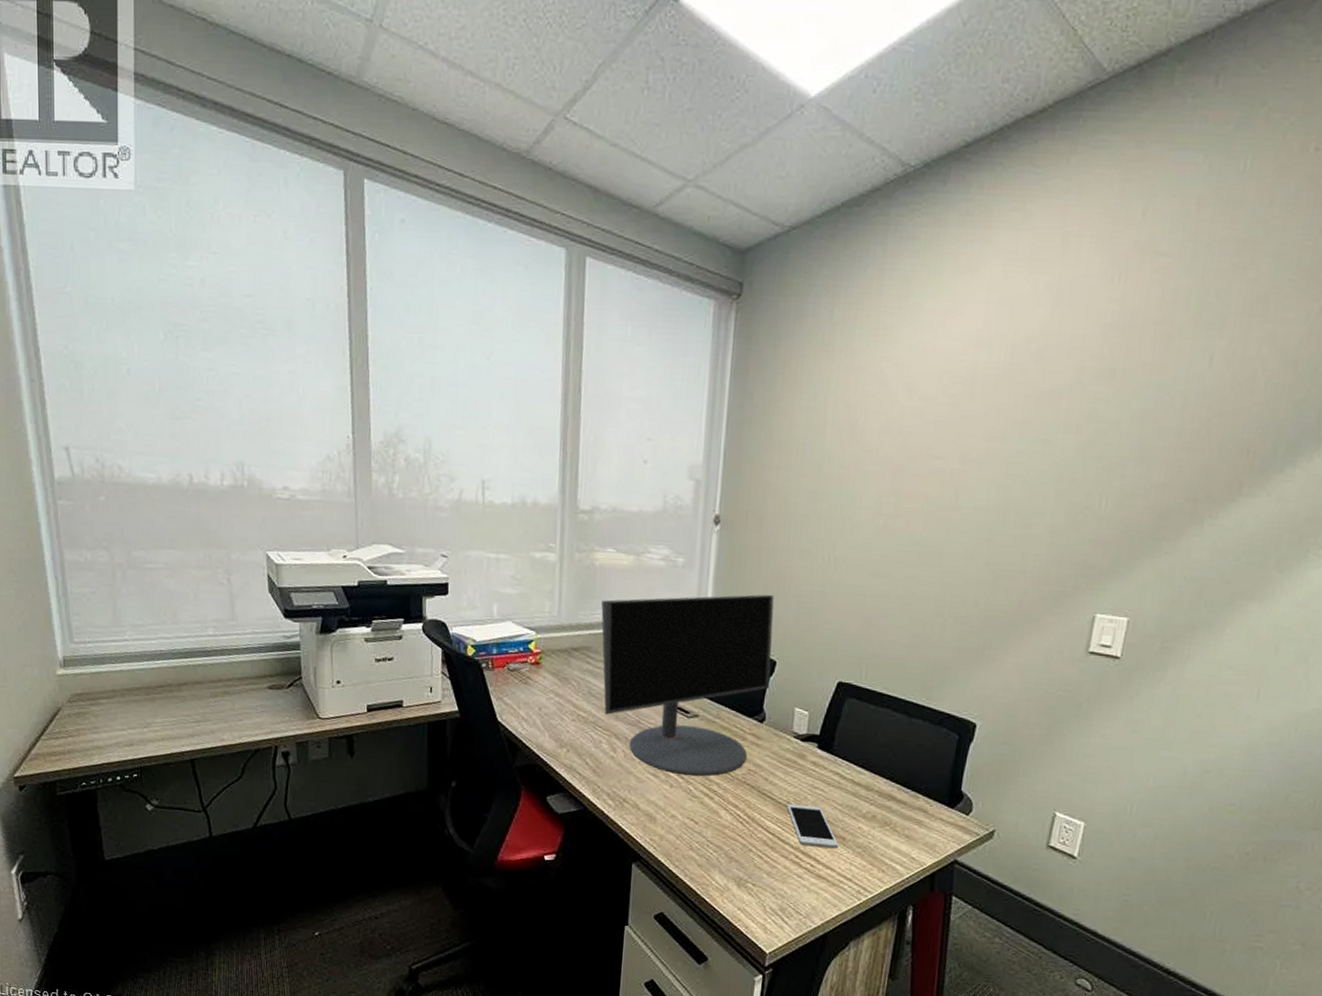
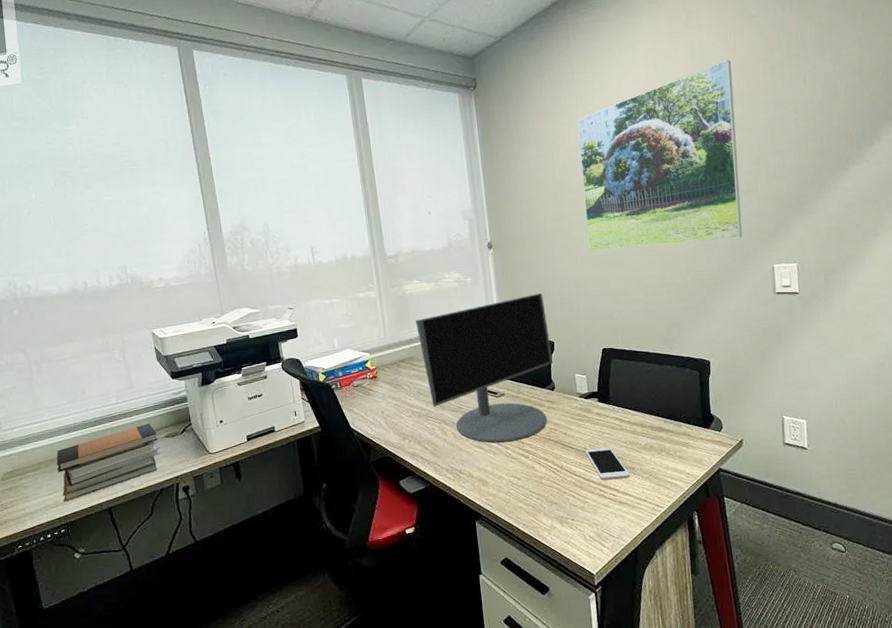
book stack: none [134,667,261,742] -> present [56,423,161,502]
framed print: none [848,313,1111,570] -> present [576,59,743,252]

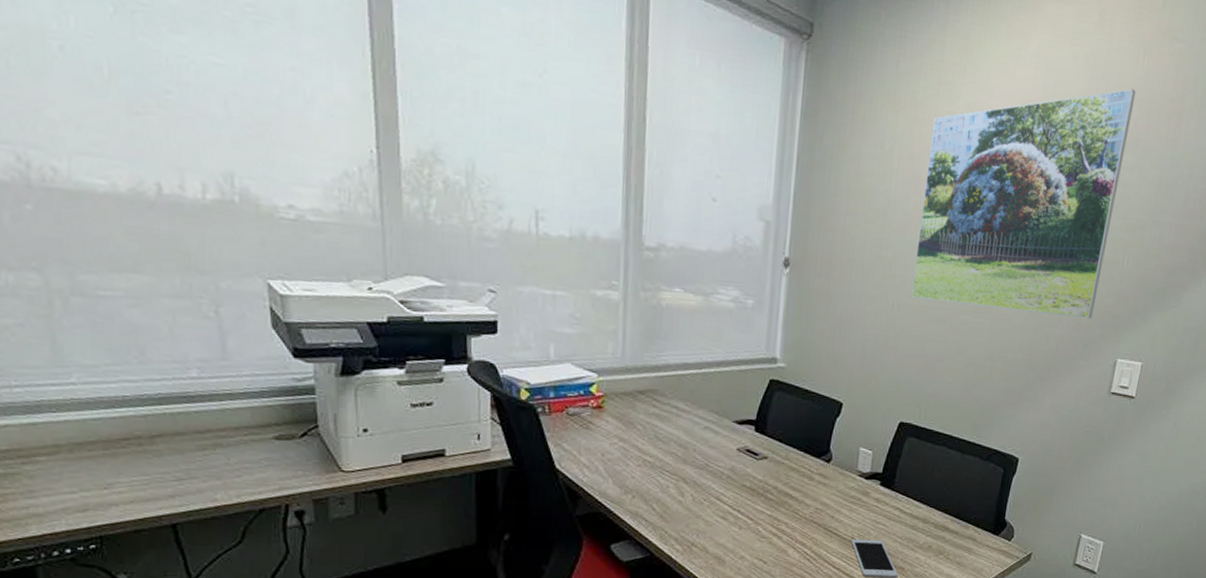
book stack: present [56,423,161,502] -> none [87,414,265,507]
computer monitor: present [416,293,553,443] -> none [668,337,841,517]

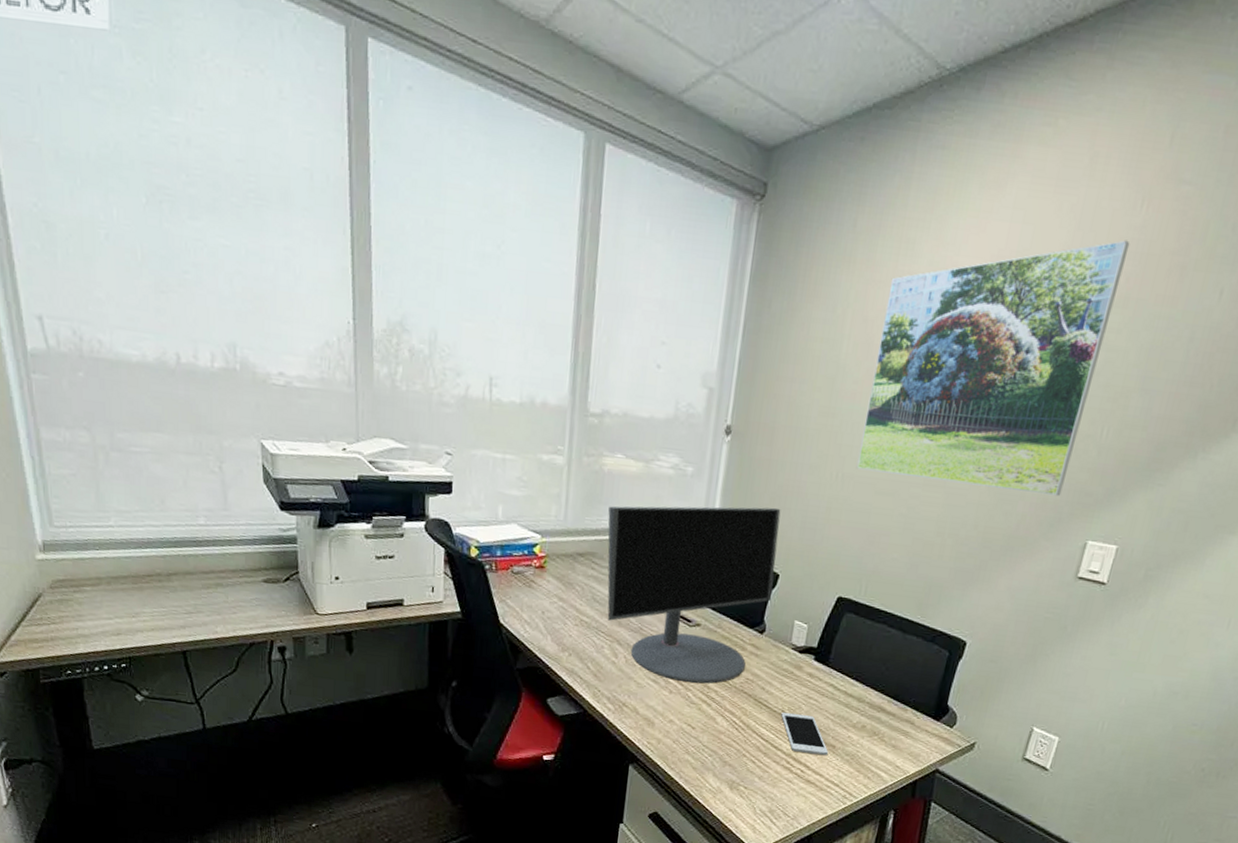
computer monitor: none [668,337,841,517] -> present [607,506,781,684]

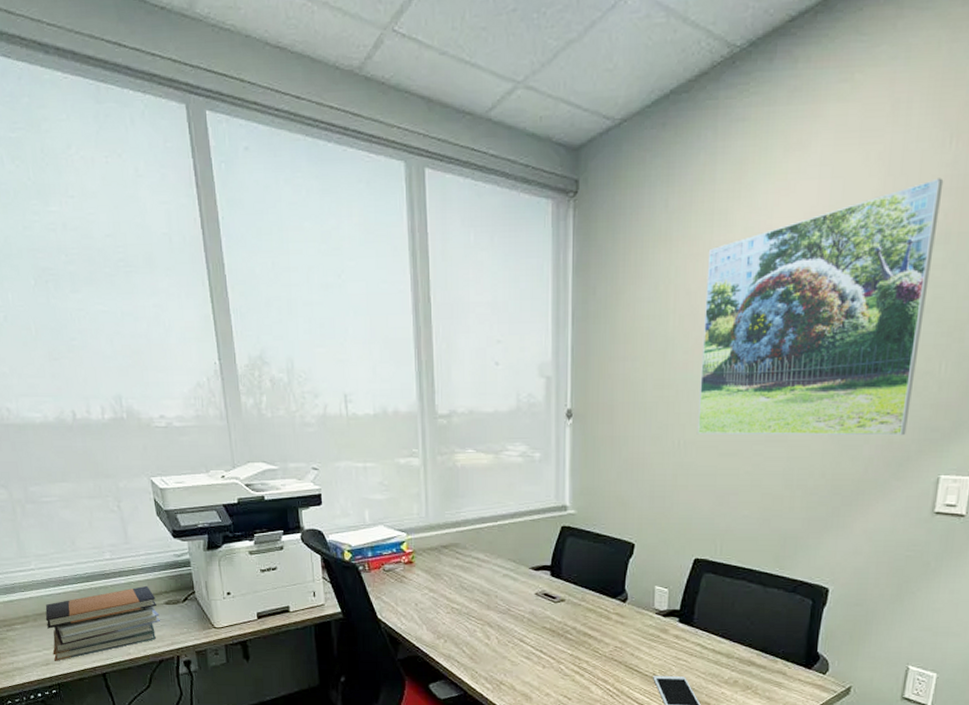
book stack: none [121,559,255,632] -> present [45,585,160,661]
computer monitor: present [607,506,781,684] -> none [466,481,630,656]

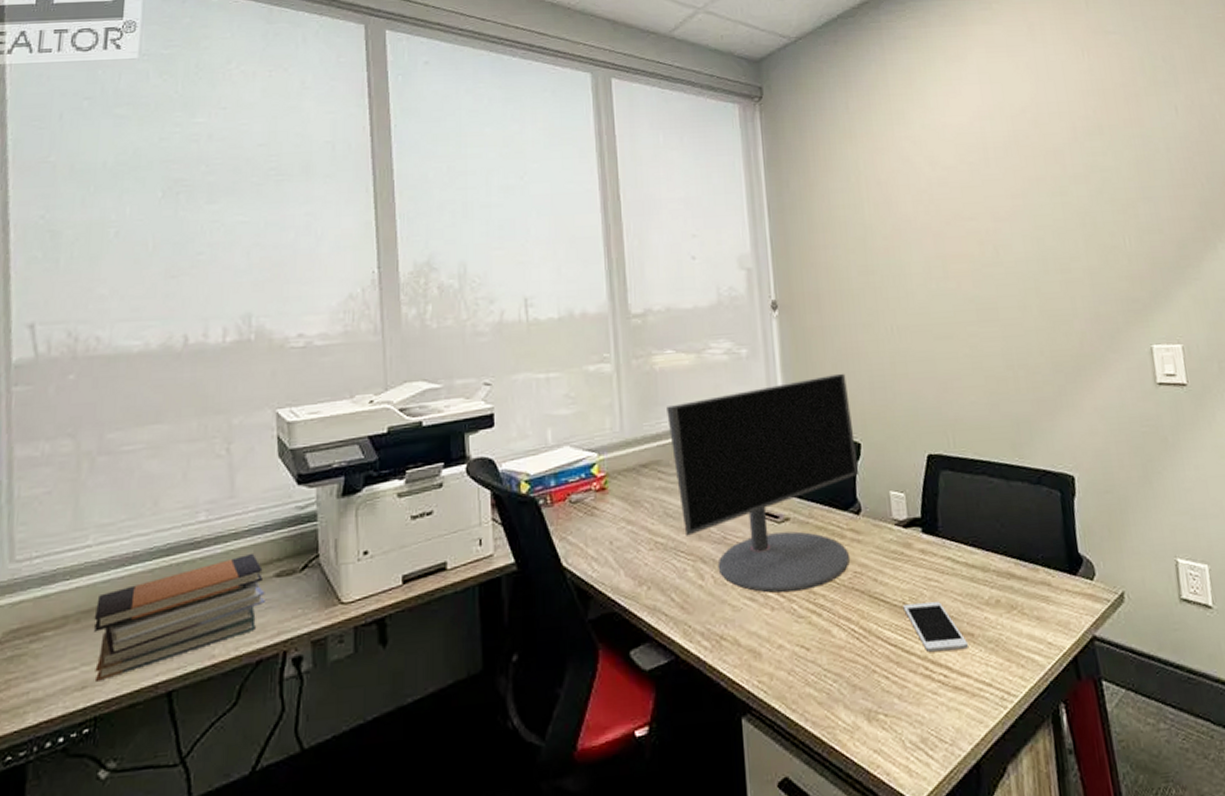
computer monitor: none [466,481,630,656] -> present [667,373,859,593]
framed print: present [696,178,944,436] -> none [892,82,1110,319]

